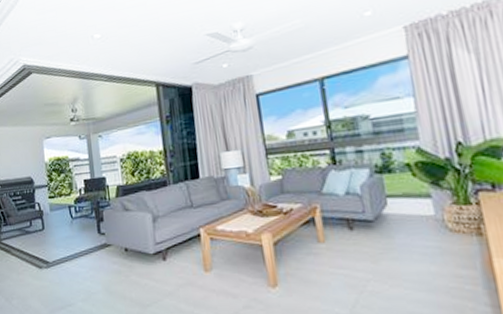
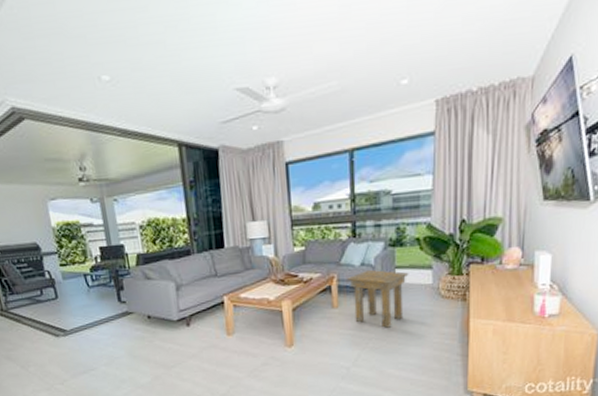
side table: none [332,199,405,268] -> present [347,269,409,328]

